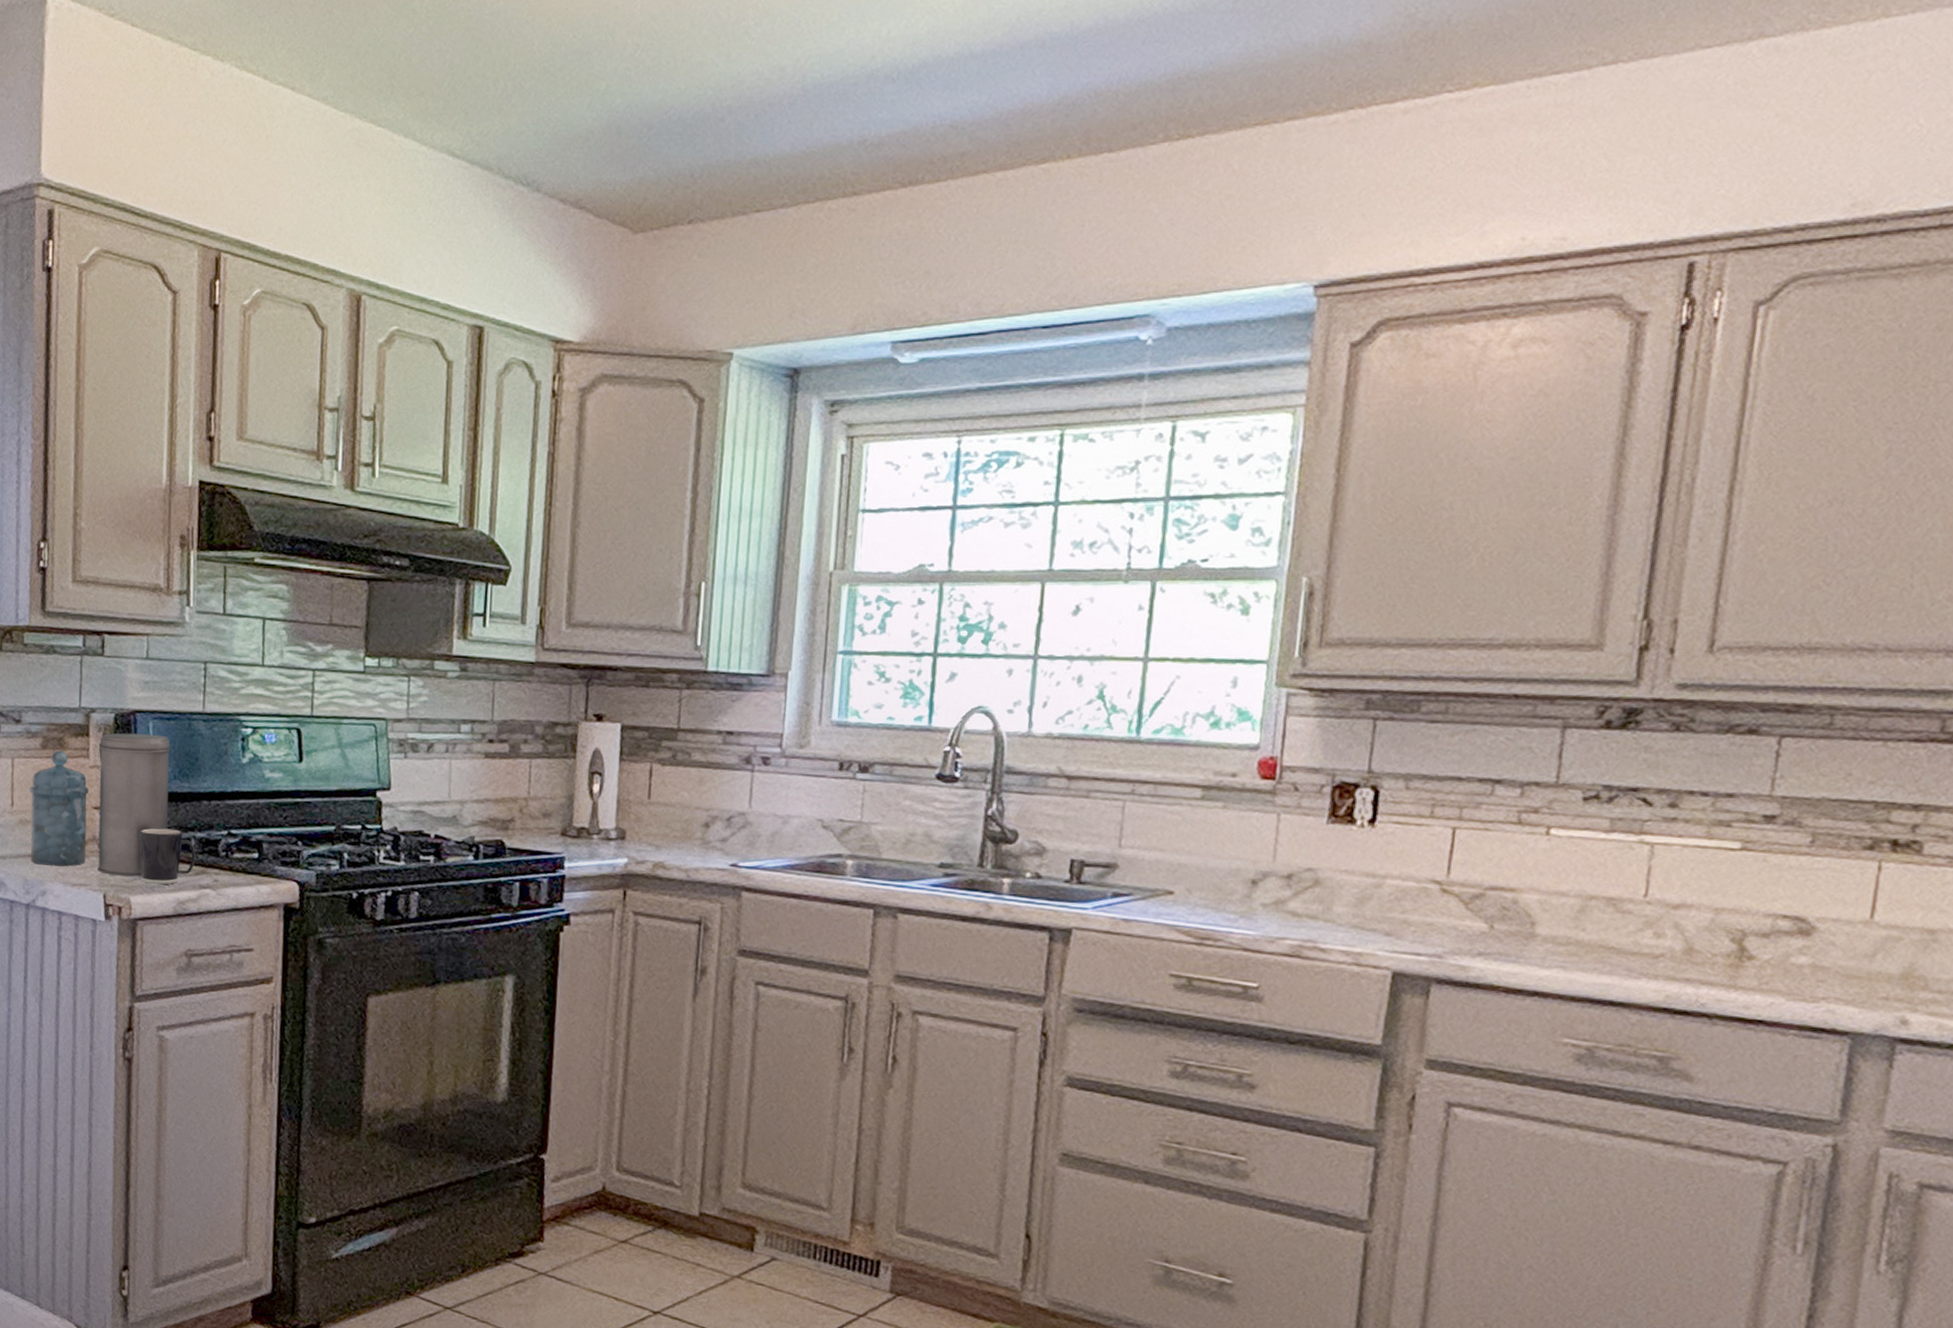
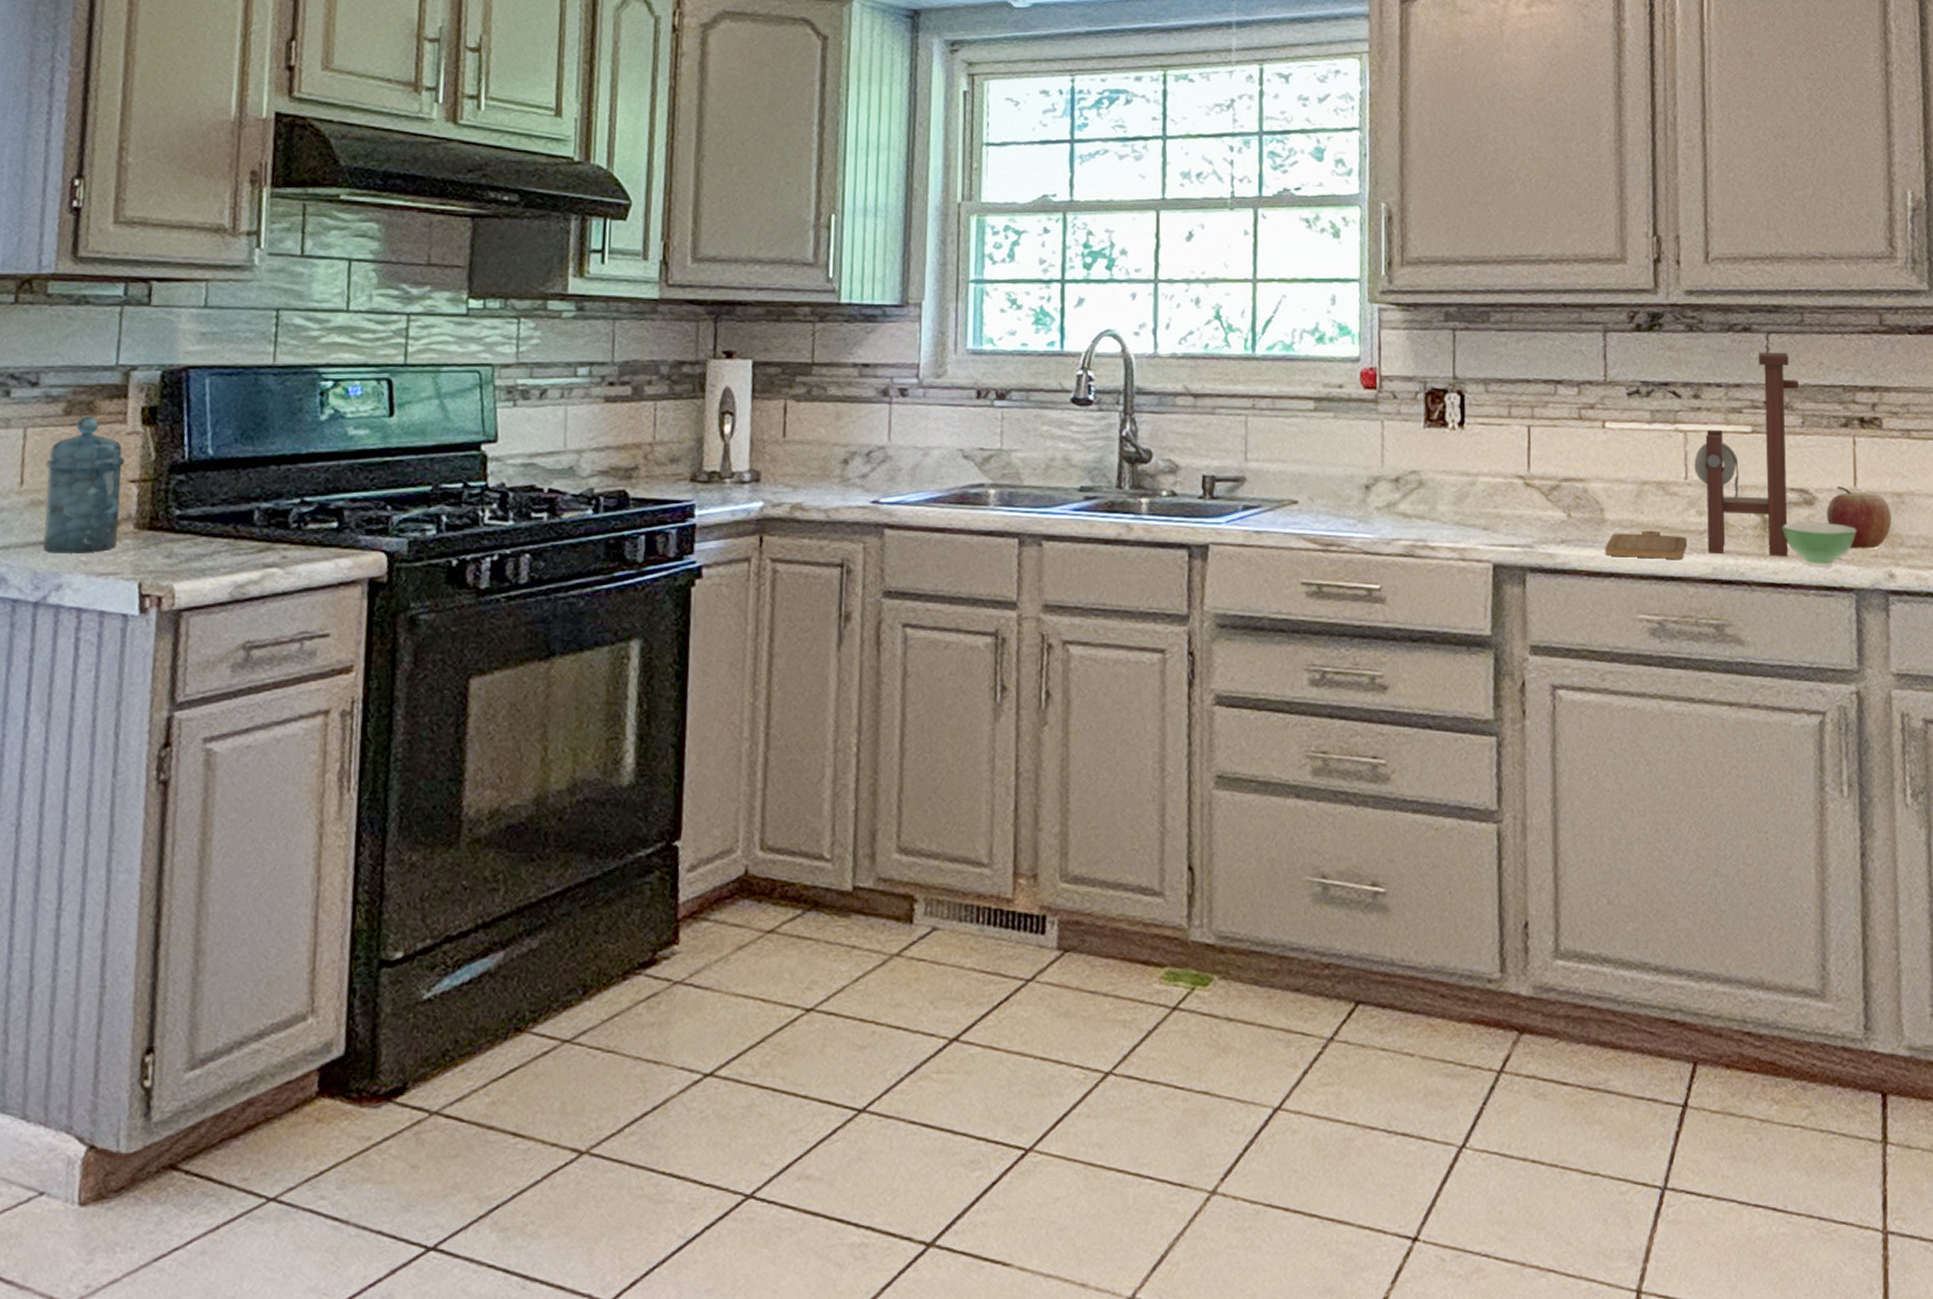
canister: present [97,733,171,877] -> none [131,392,232,560]
mug: present [139,828,196,885] -> none [187,500,260,567]
chopping board: none [1530,949,1637,983] -> present [1605,530,1687,559]
paper towel holder: none [1658,758,1815,991] -> present [1694,352,1800,557]
bowl: none [1763,953,1865,1007] -> present [1782,522,1857,568]
fruit: none [1826,916,1917,991] -> present [1827,486,1892,549]

